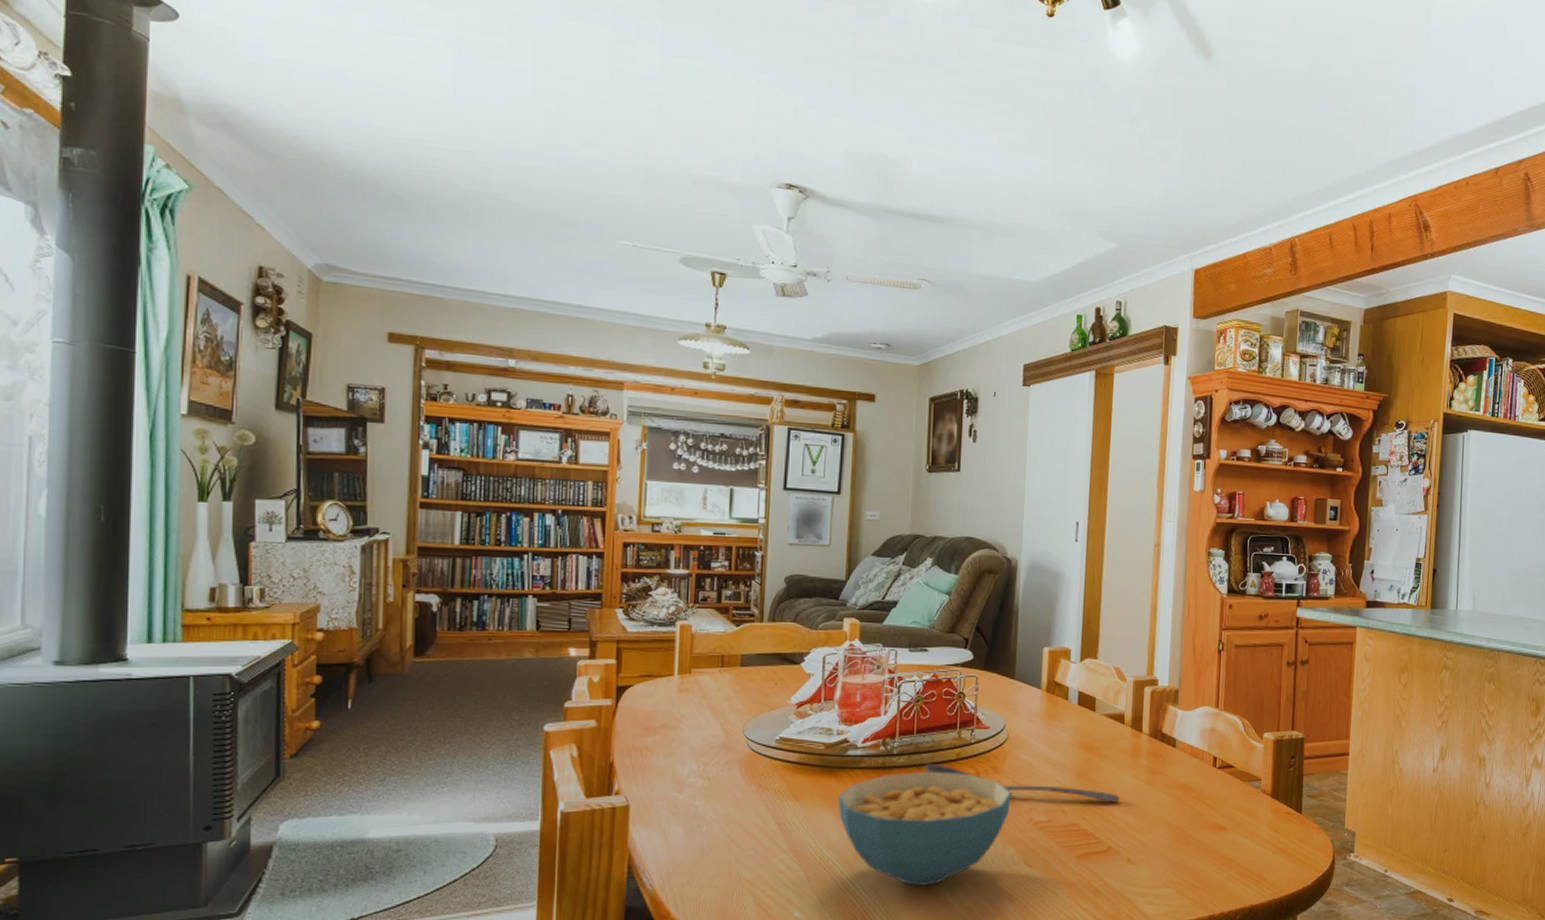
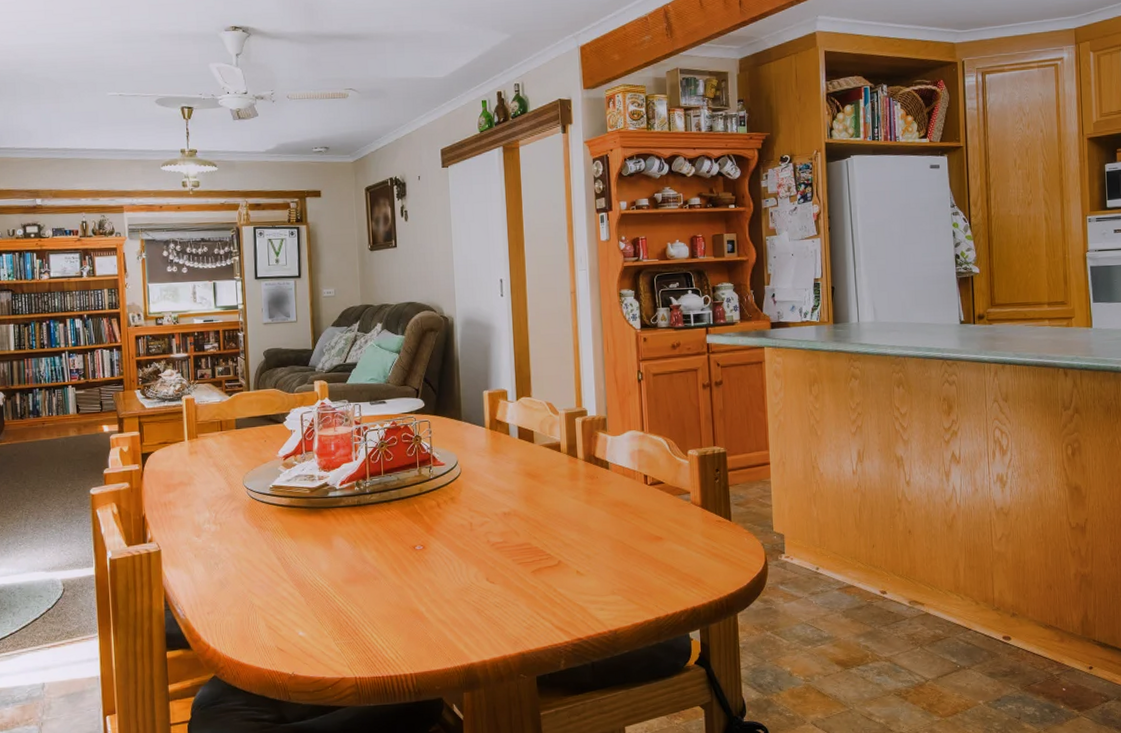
cereal bowl: present [838,771,1013,886] -> none [325,505,470,605]
stirrer: present [925,763,1120,803] -> none [394,498,565,522]

